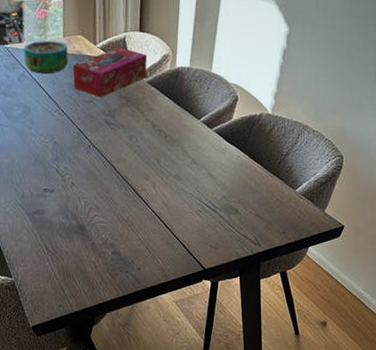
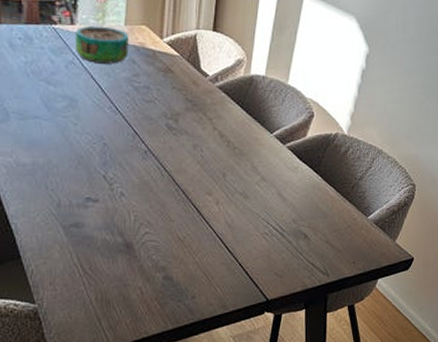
tissue box: present [73,47,148,98] -> none [133,45,220,98]

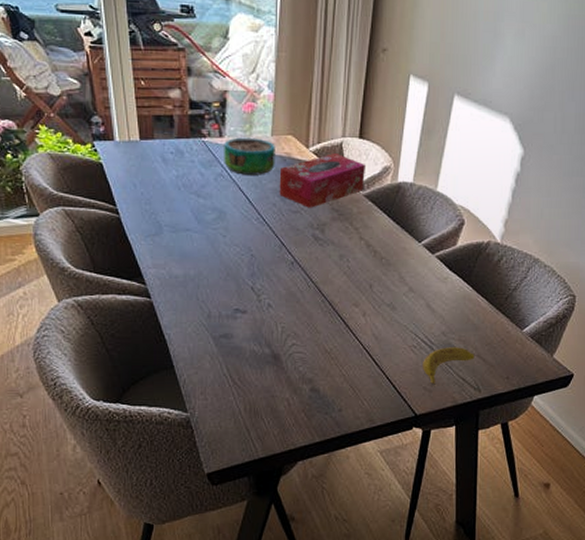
tissue box: none [133,45,220,98] -> present [279,153,367,208]
banana: none [274,234,324,272] -> present [423,347,475,386]

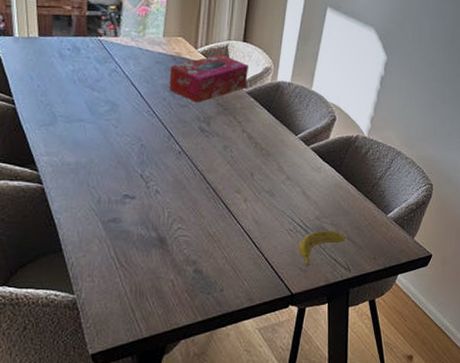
decorative bowl: present [224,137,275,175] -> none [118,37,167,72]

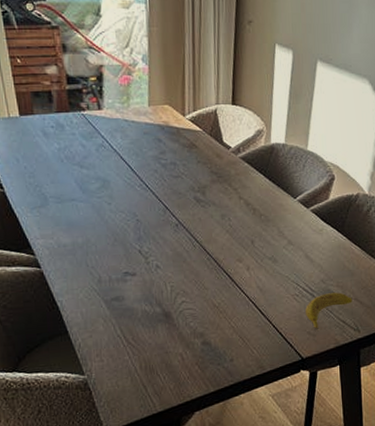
tissue box: present [169,54,249,103] -> none [159,120,241,172]

